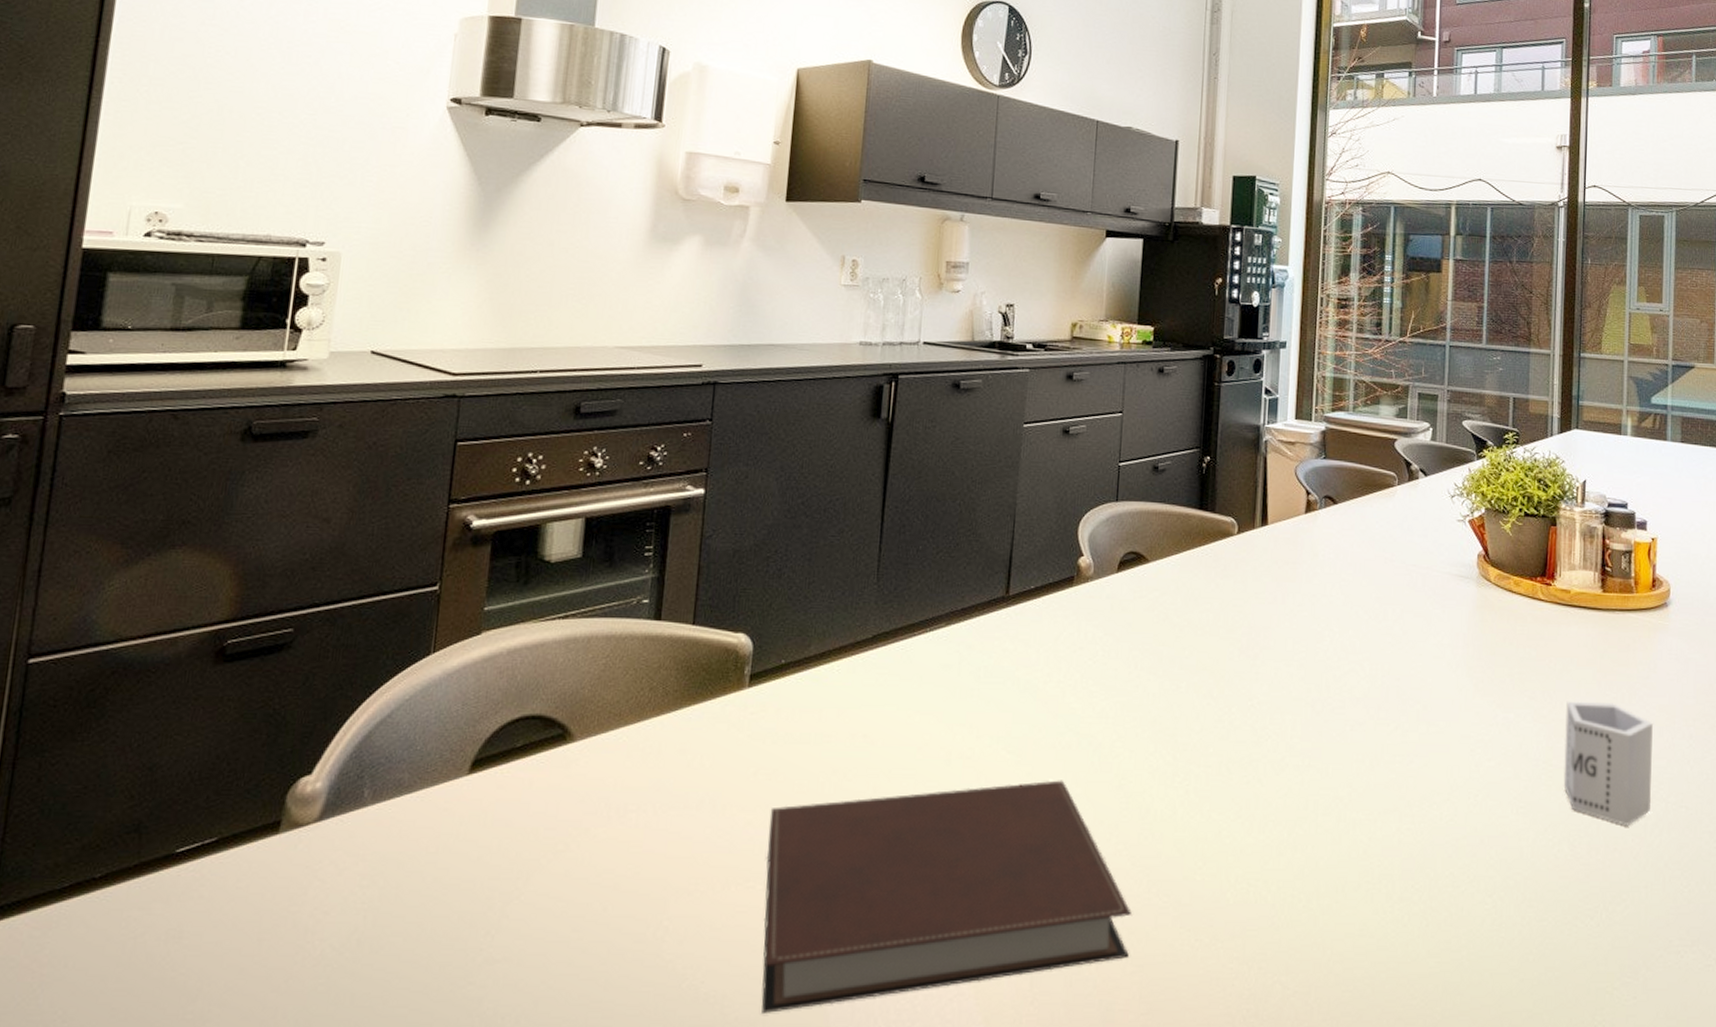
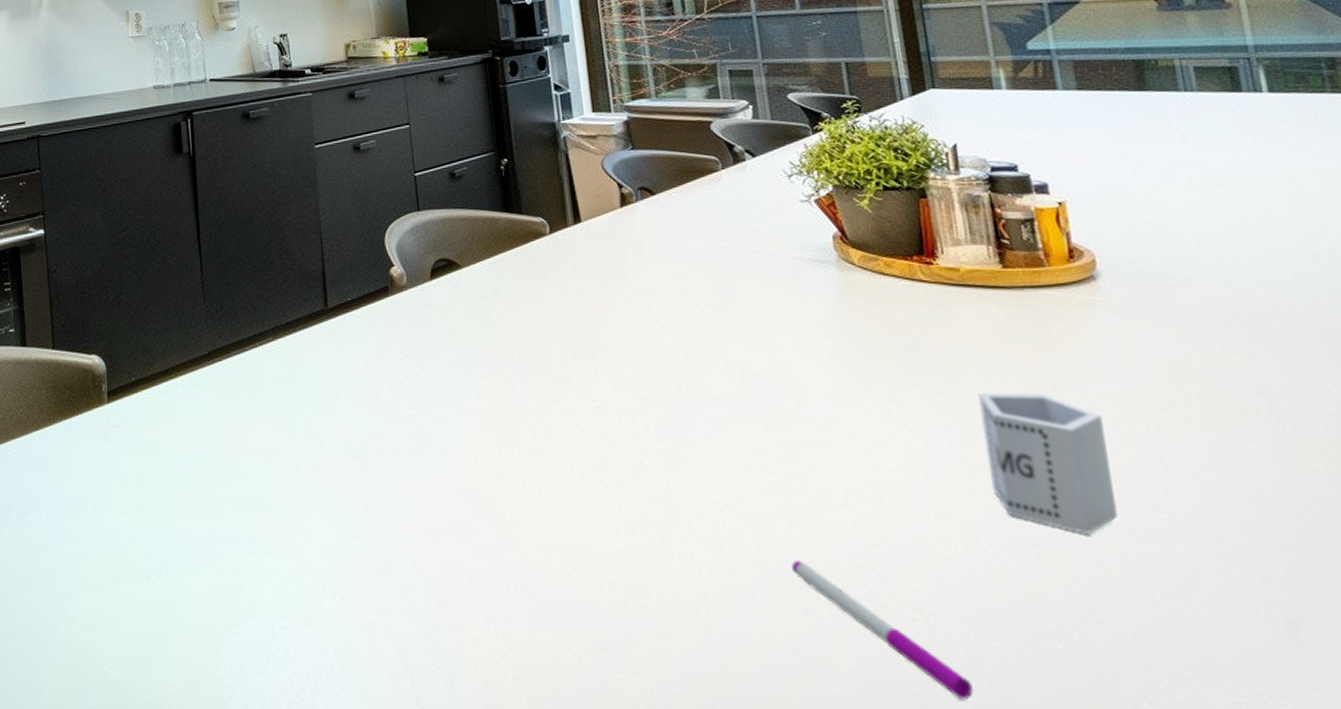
notebook: present [761,780,1131,1013] -> none [144,485,508,699]
pen: none [1395,852,1520,974] -> present [792,560,973,700]

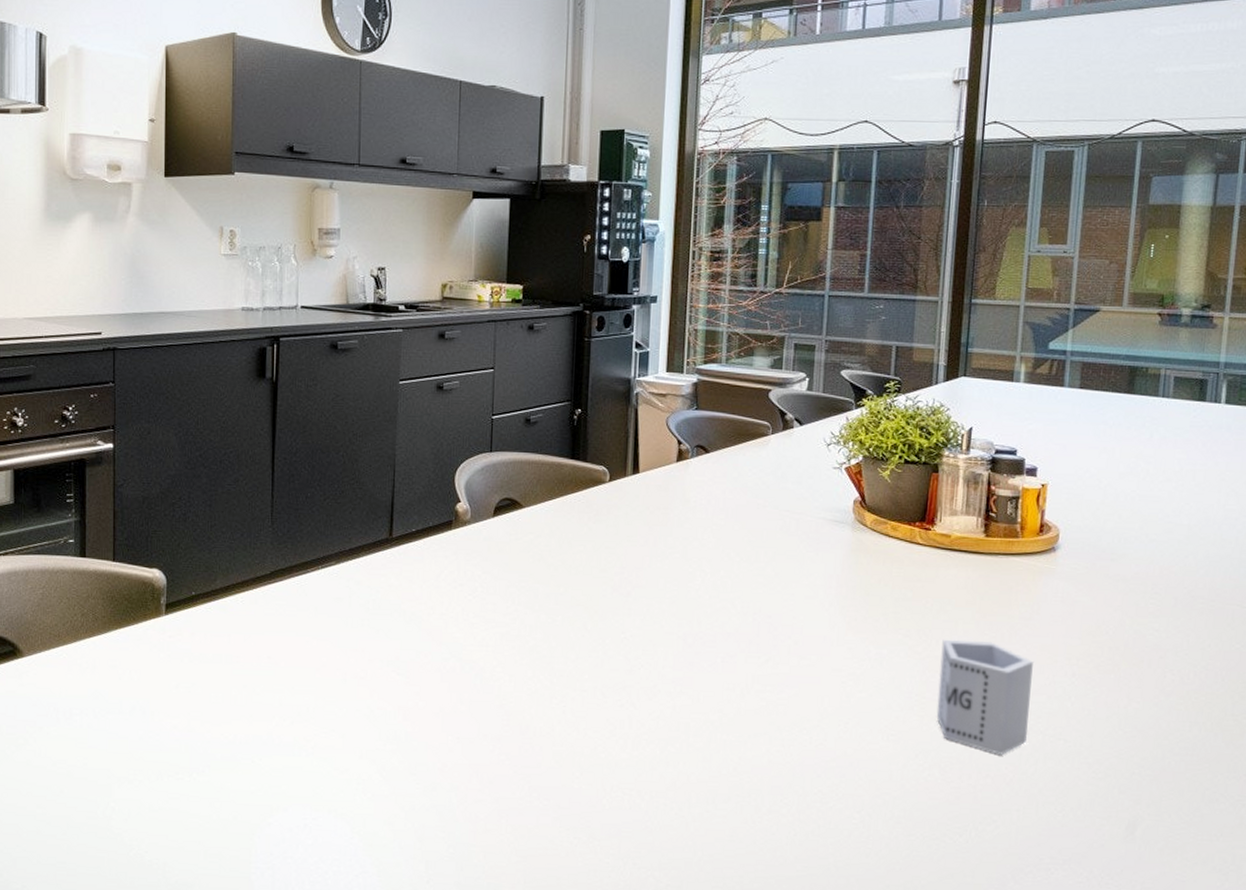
pen: present [792,560,973,700] -> none [765,770,887,880]

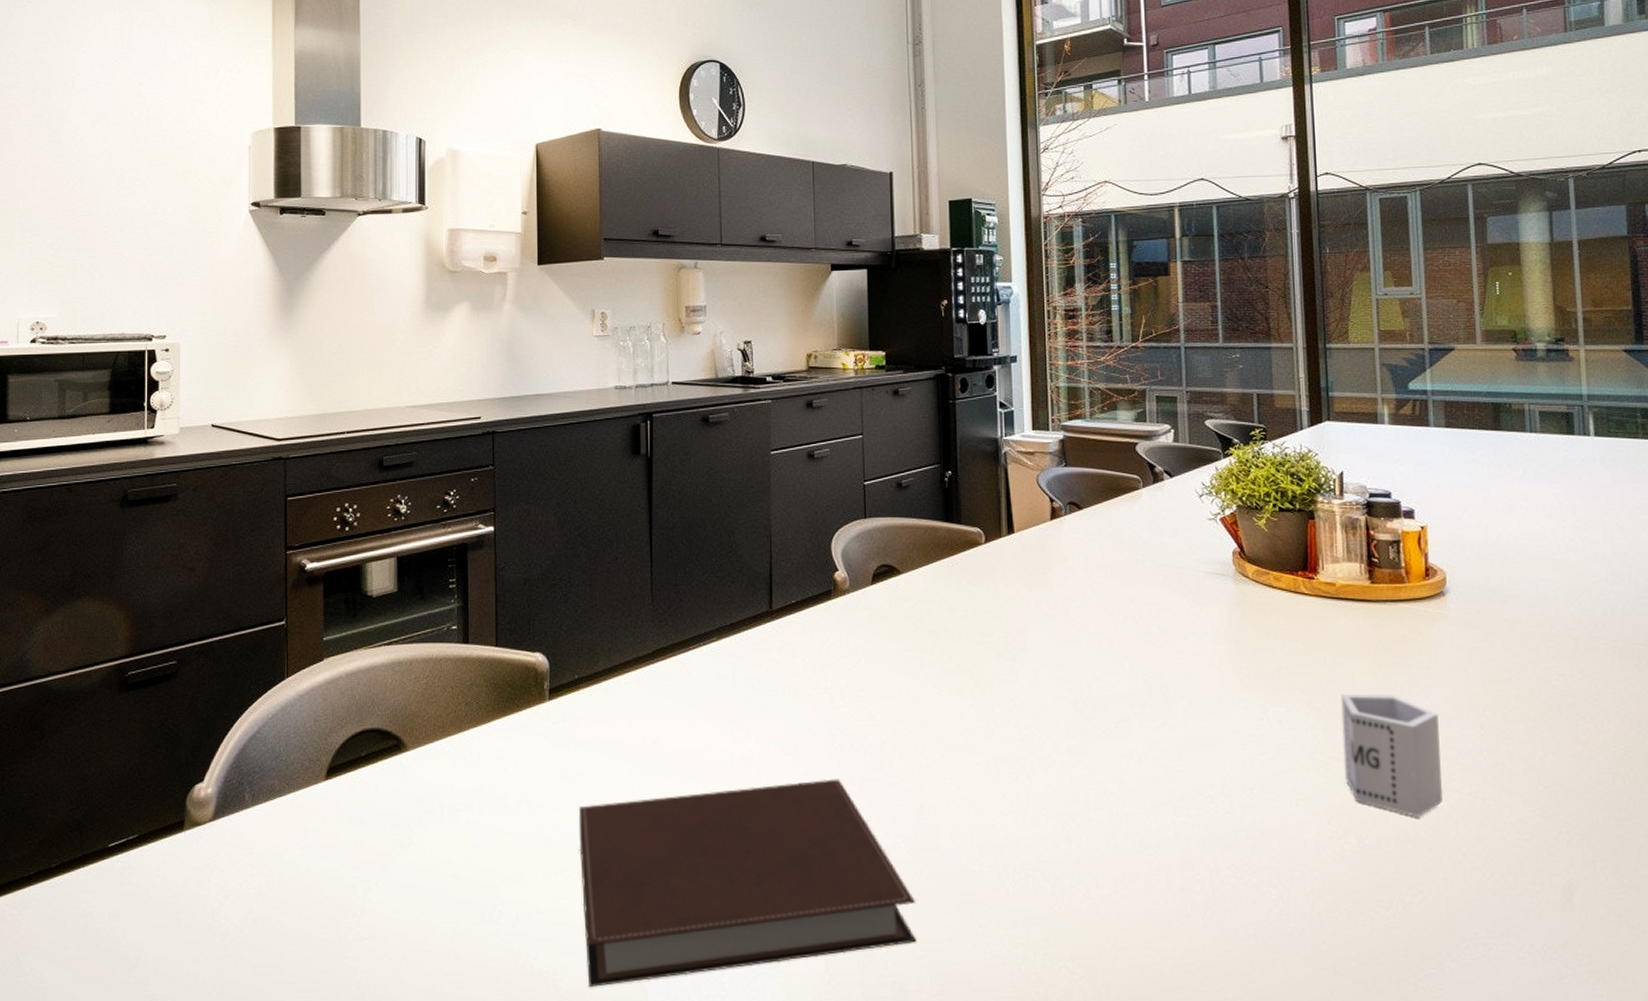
notebook: none [191,699,515,879] -> present [578,779,916,987]

